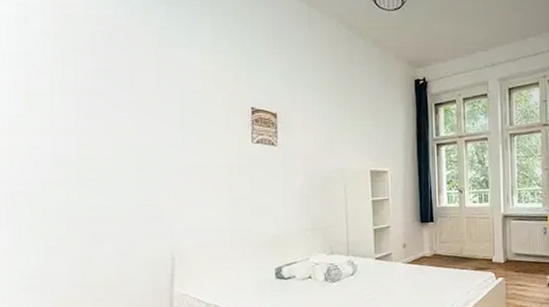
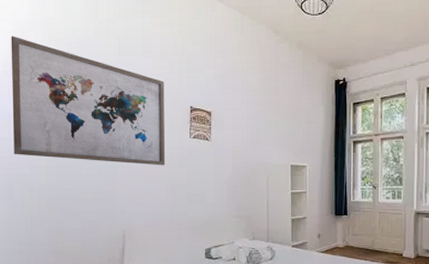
wall art: none [10,20,222,176] -> present [11,36,165,166]

